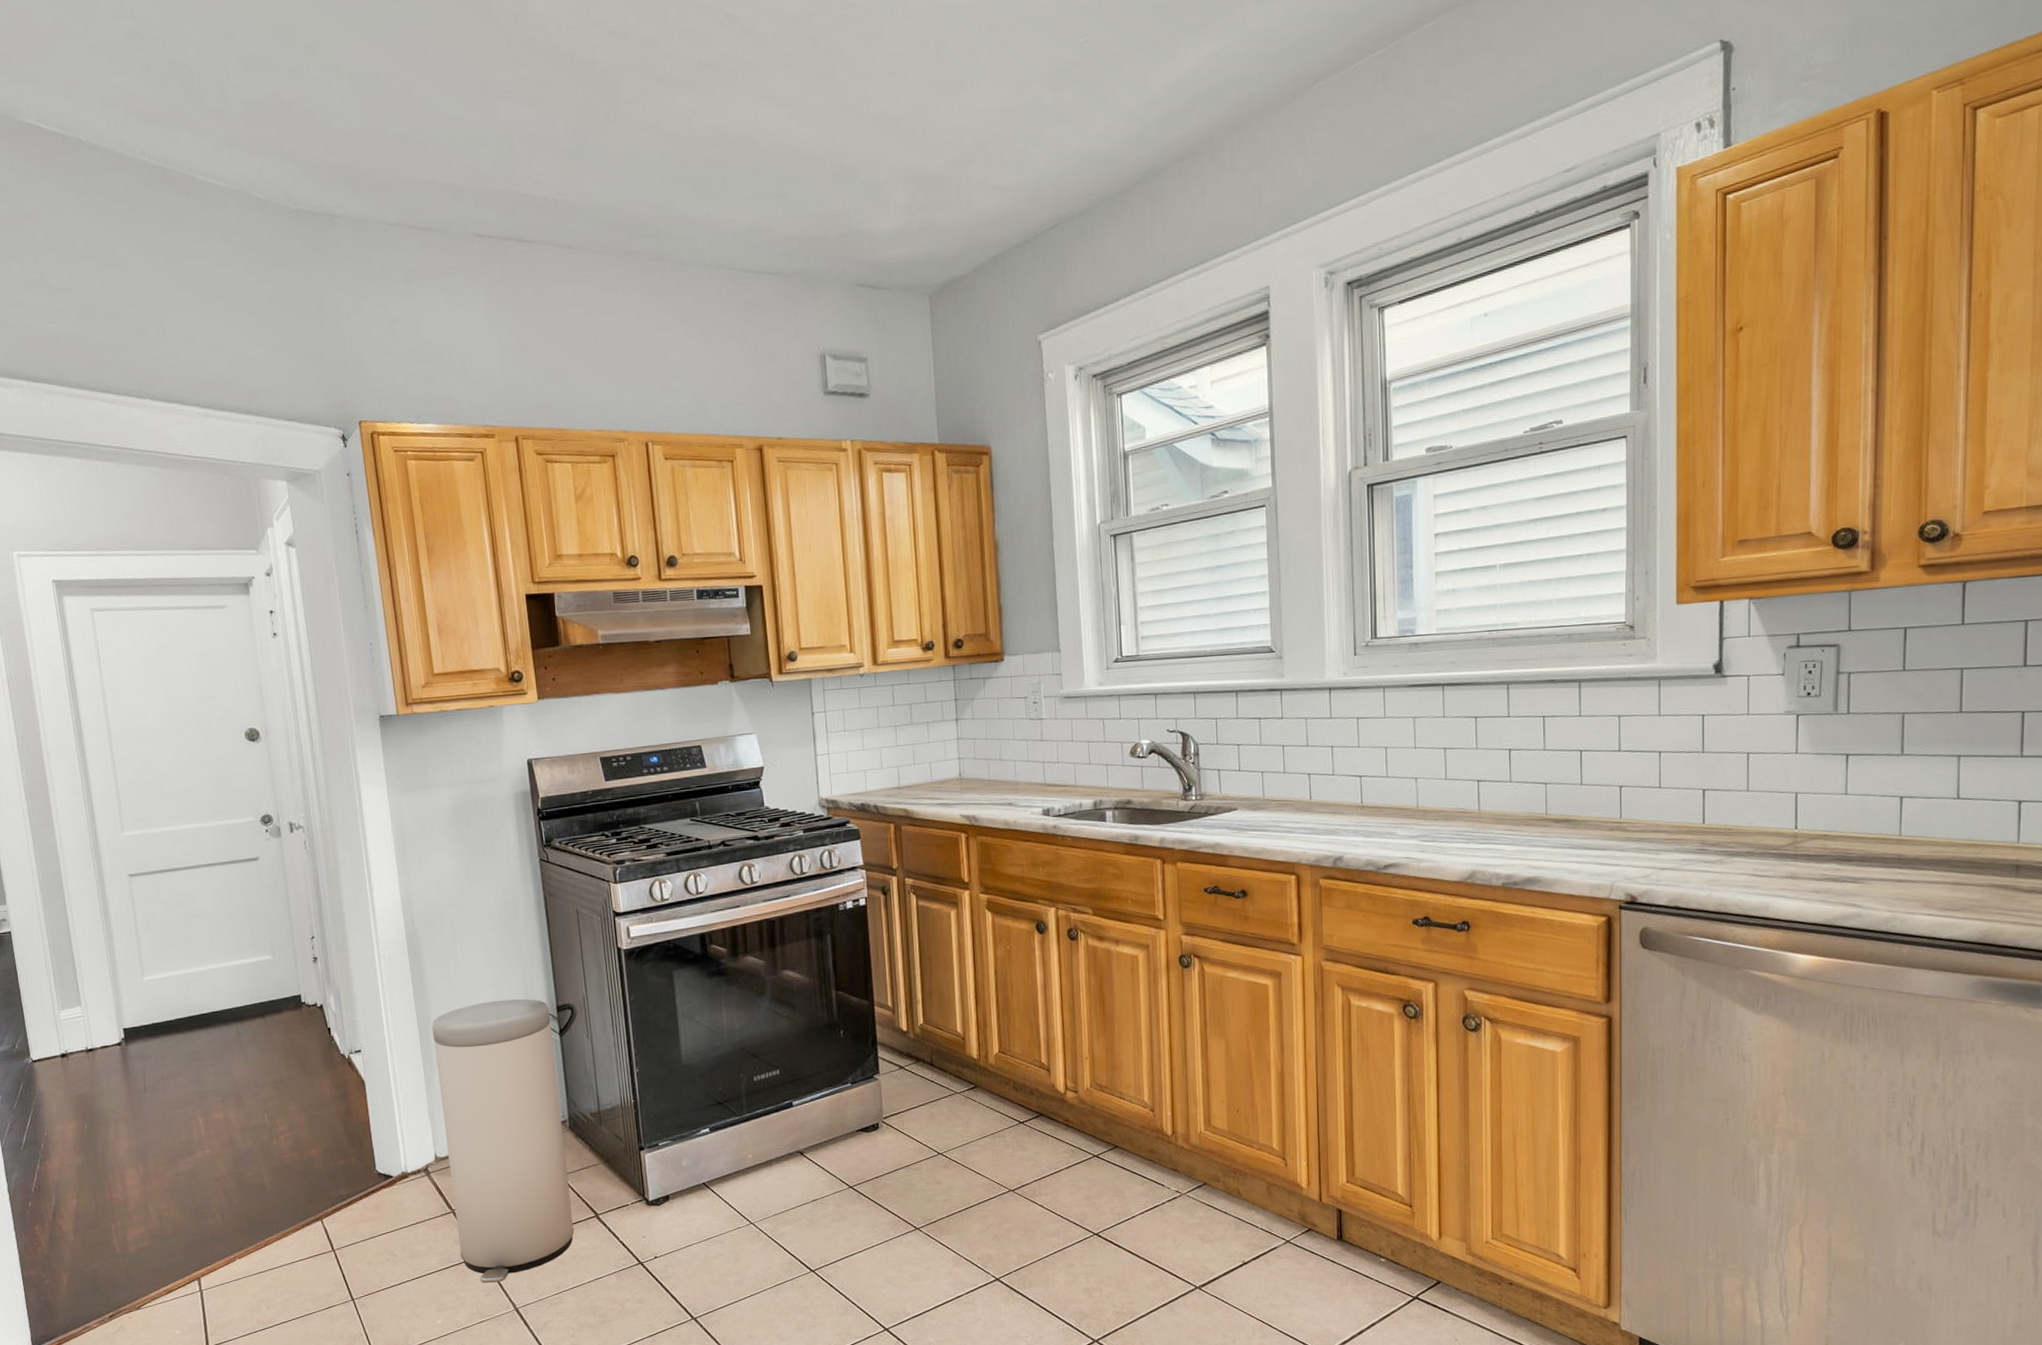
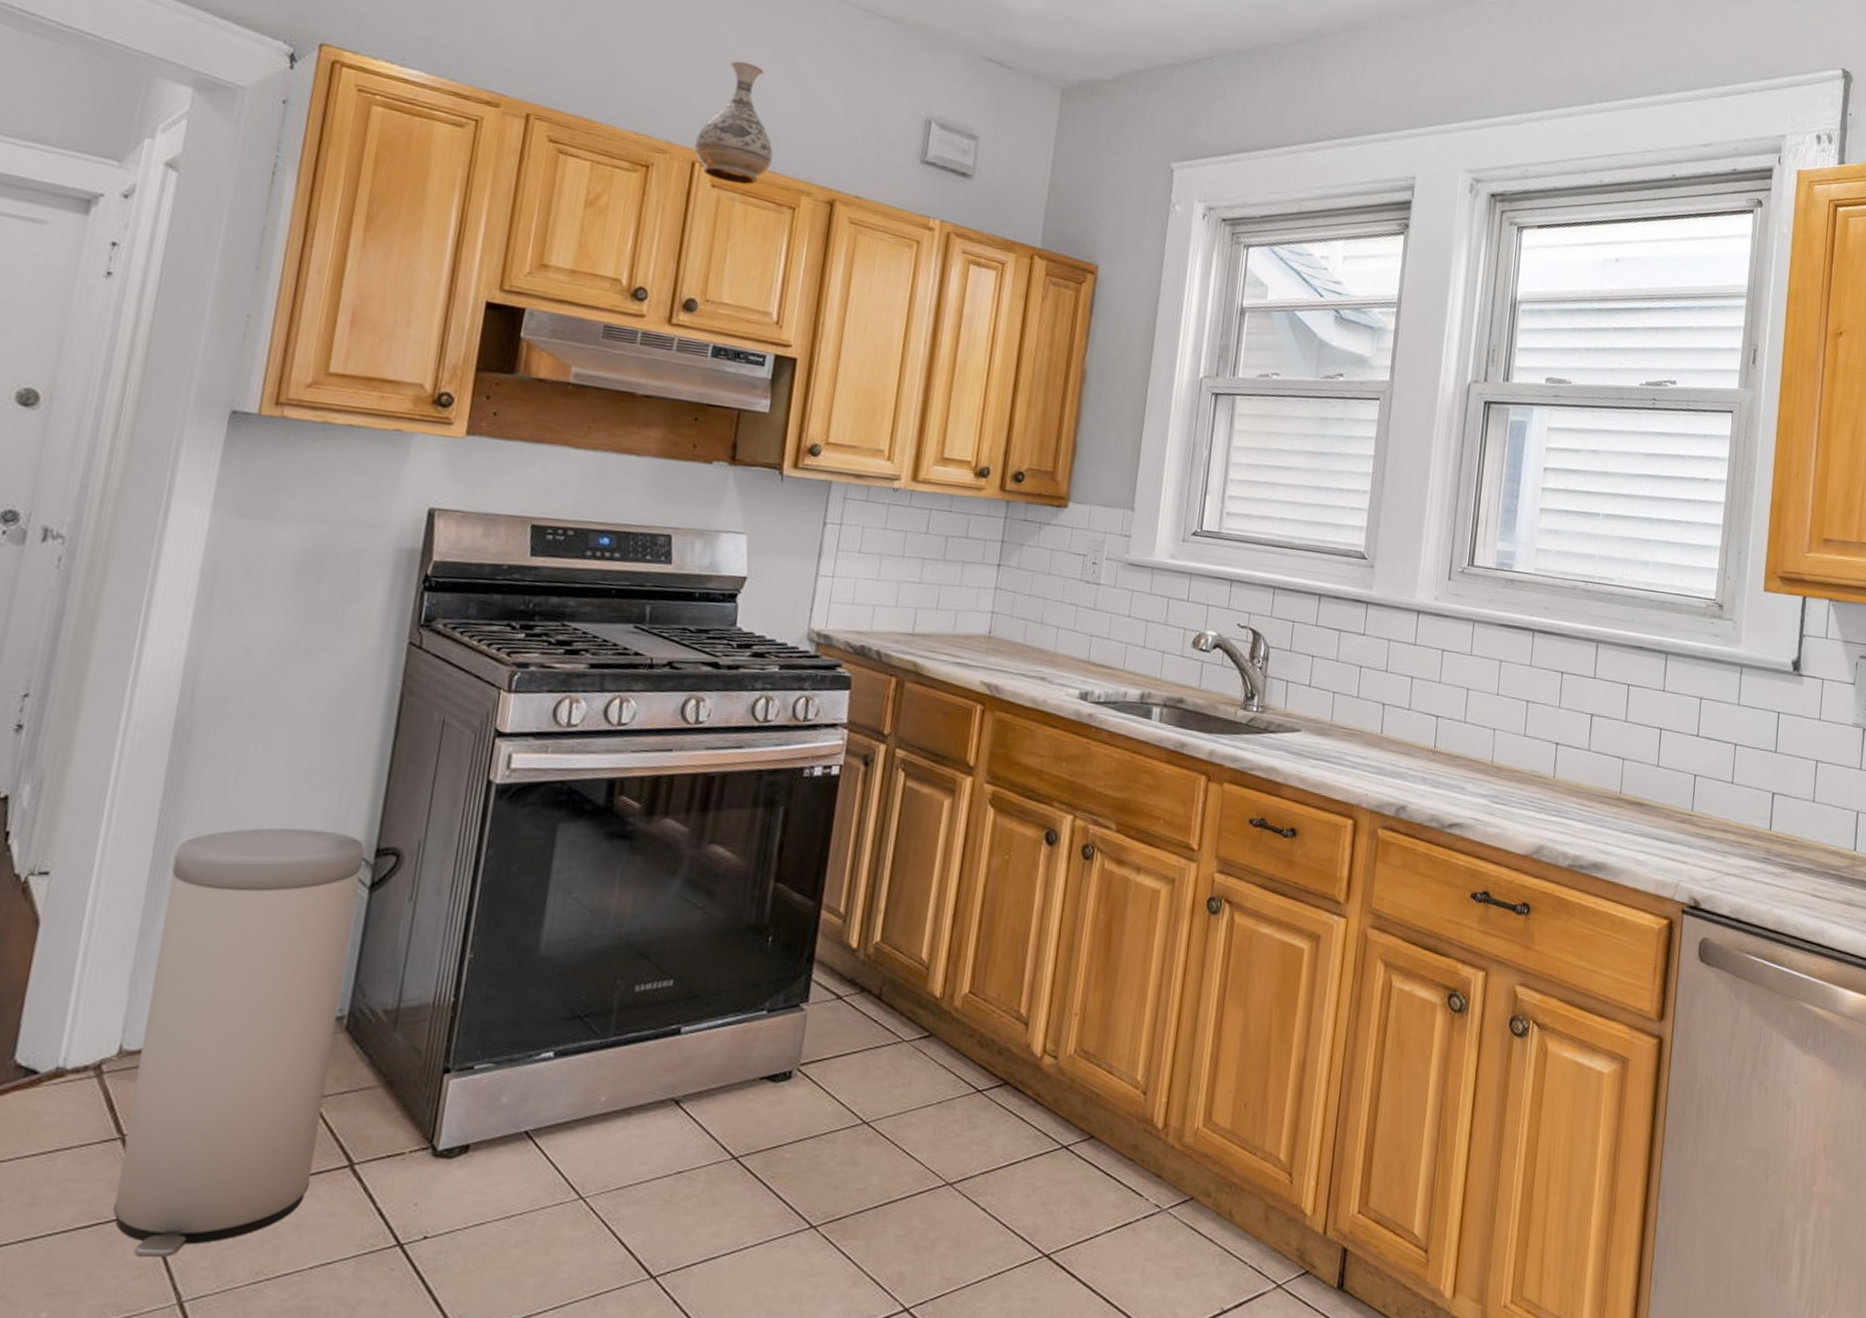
vase: none [643,345,707,453] -> present [694,60,774,185]

